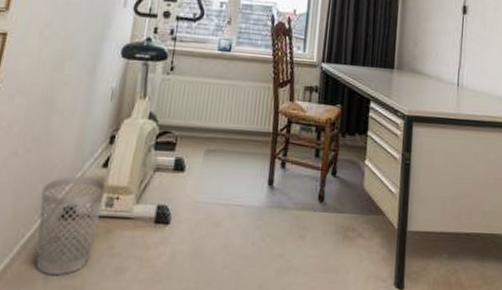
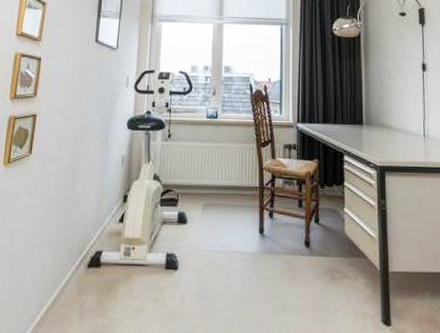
wastebasket: present [35,176,107,276] -> none [71,231,124,316]

